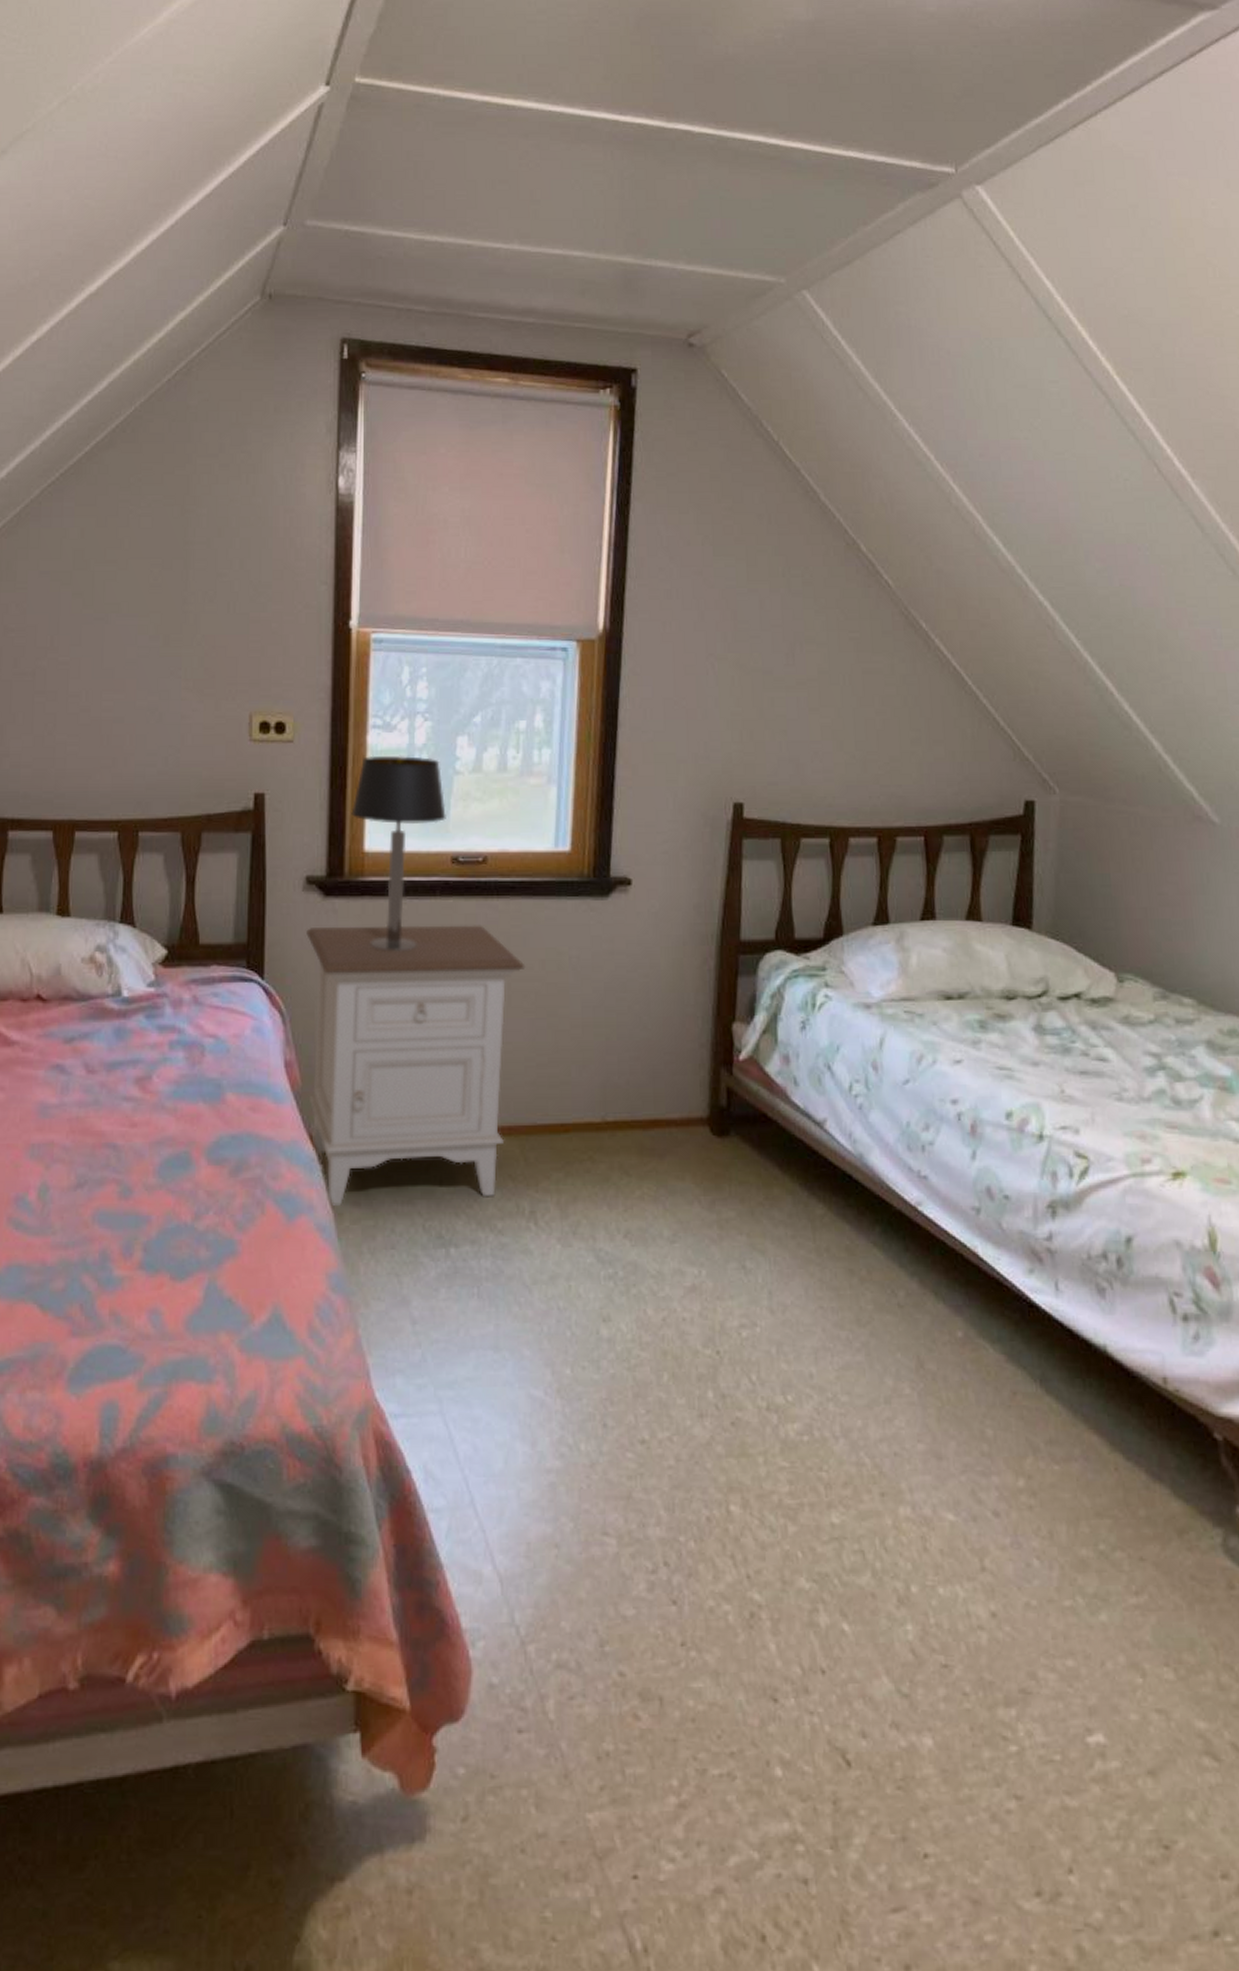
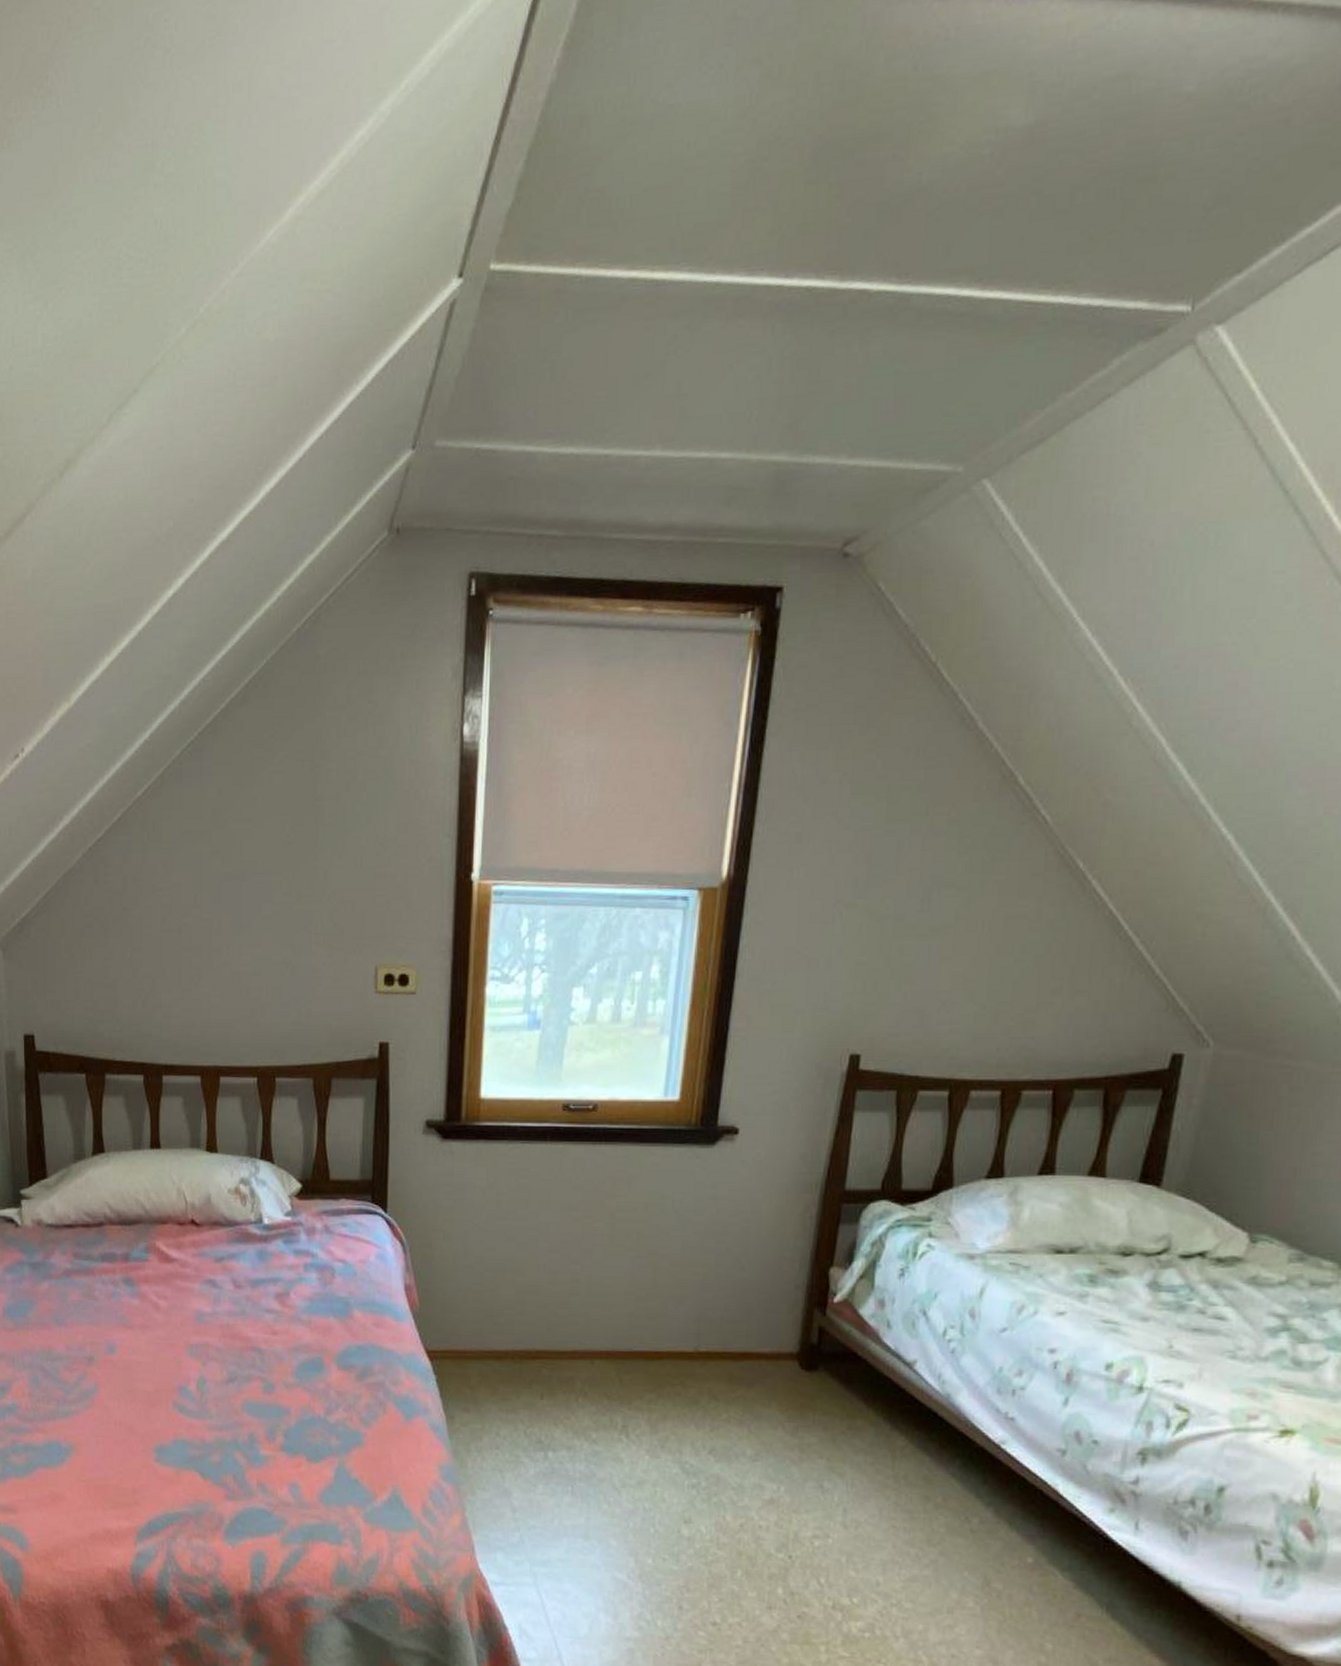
nightstand: present [306,925,525,1206] -> none [425,1167,629,1410]
table lamp: present [351,755,446,952] -> none [469,1006,559,1191]

